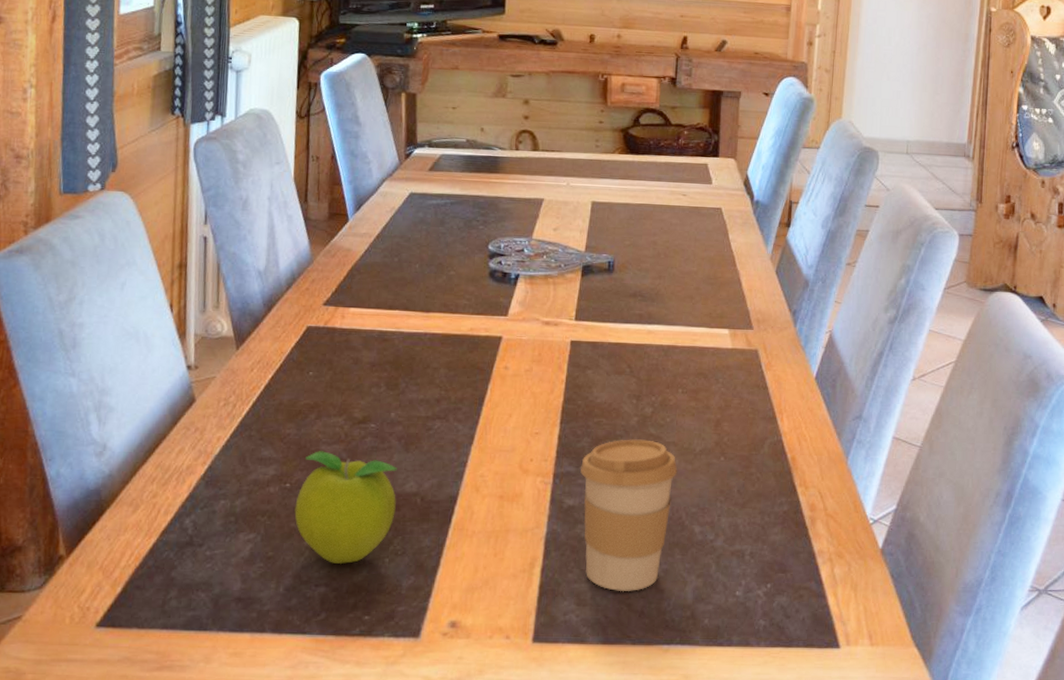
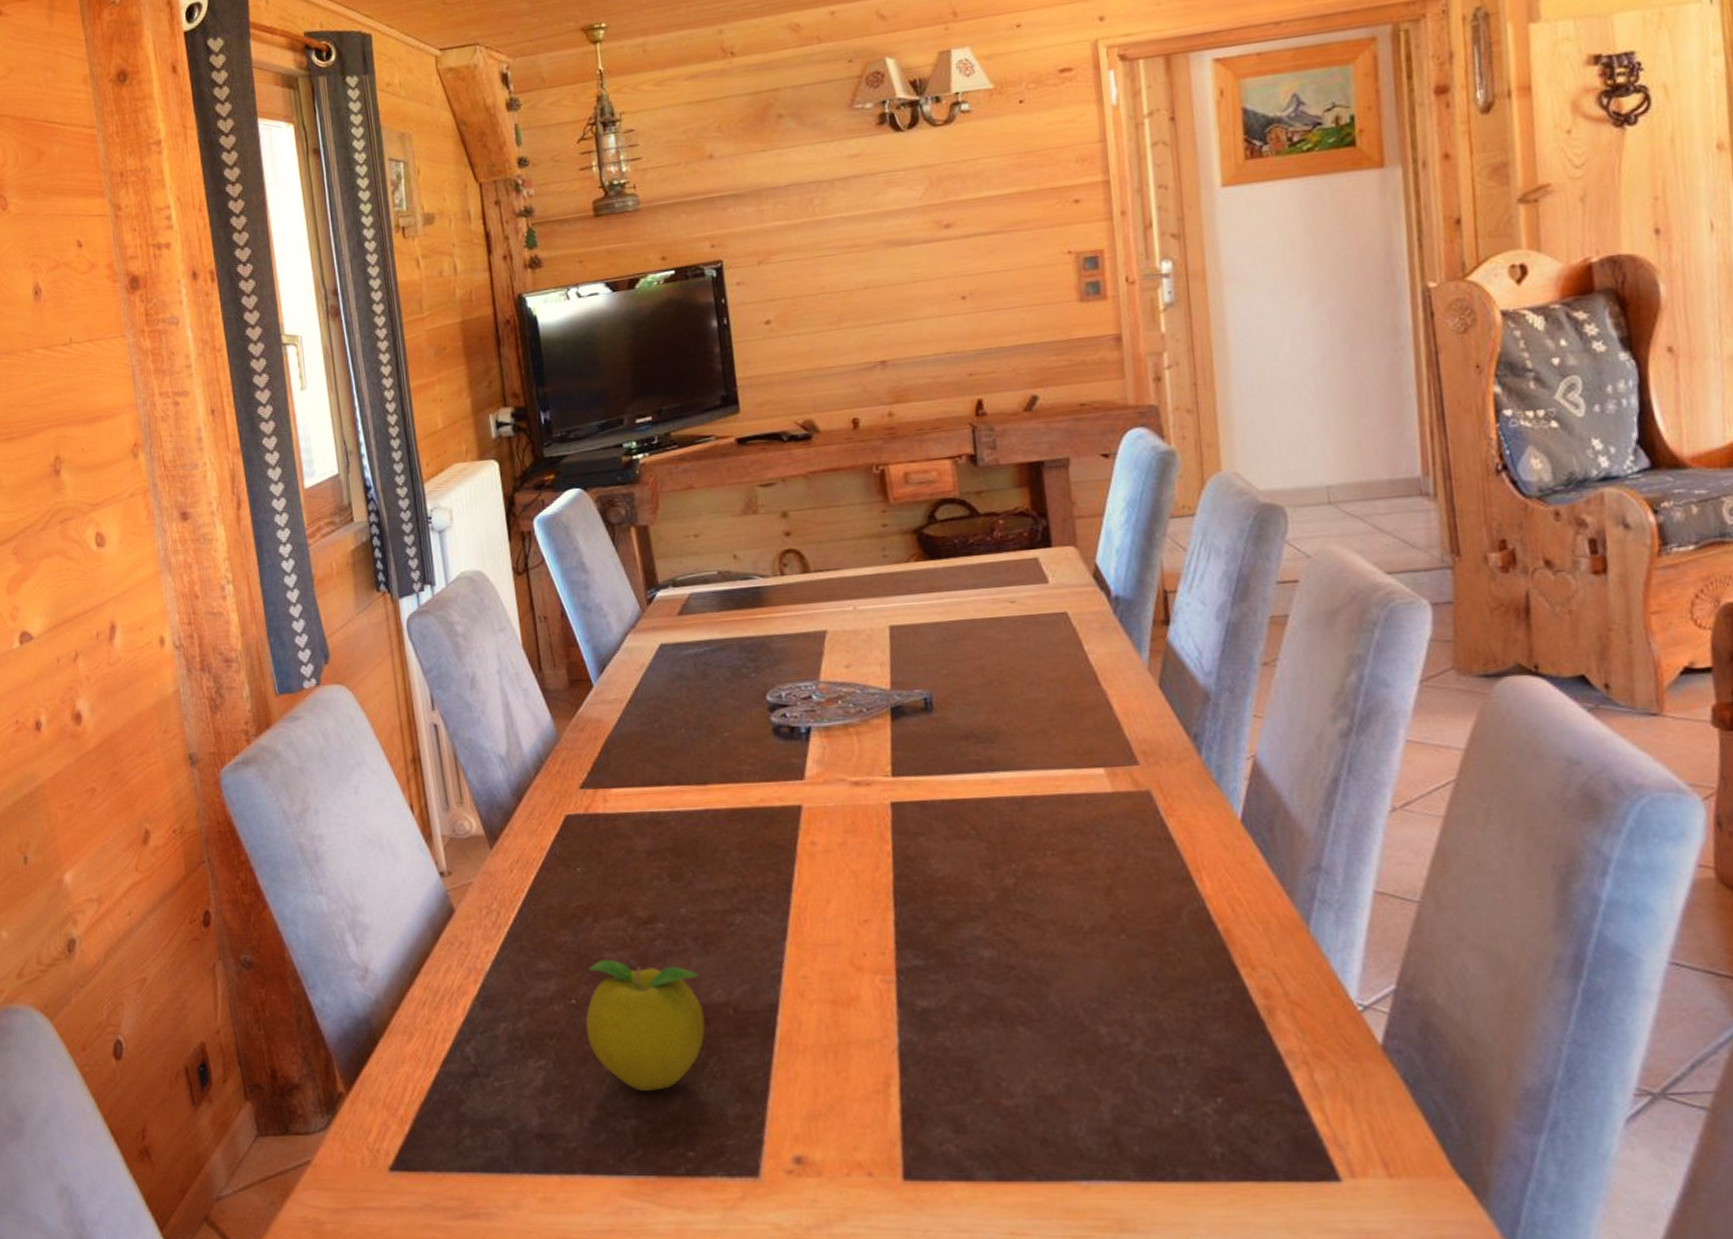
coffee cup: present [580,439,678,592] -> none [929,919,1063,1115]

